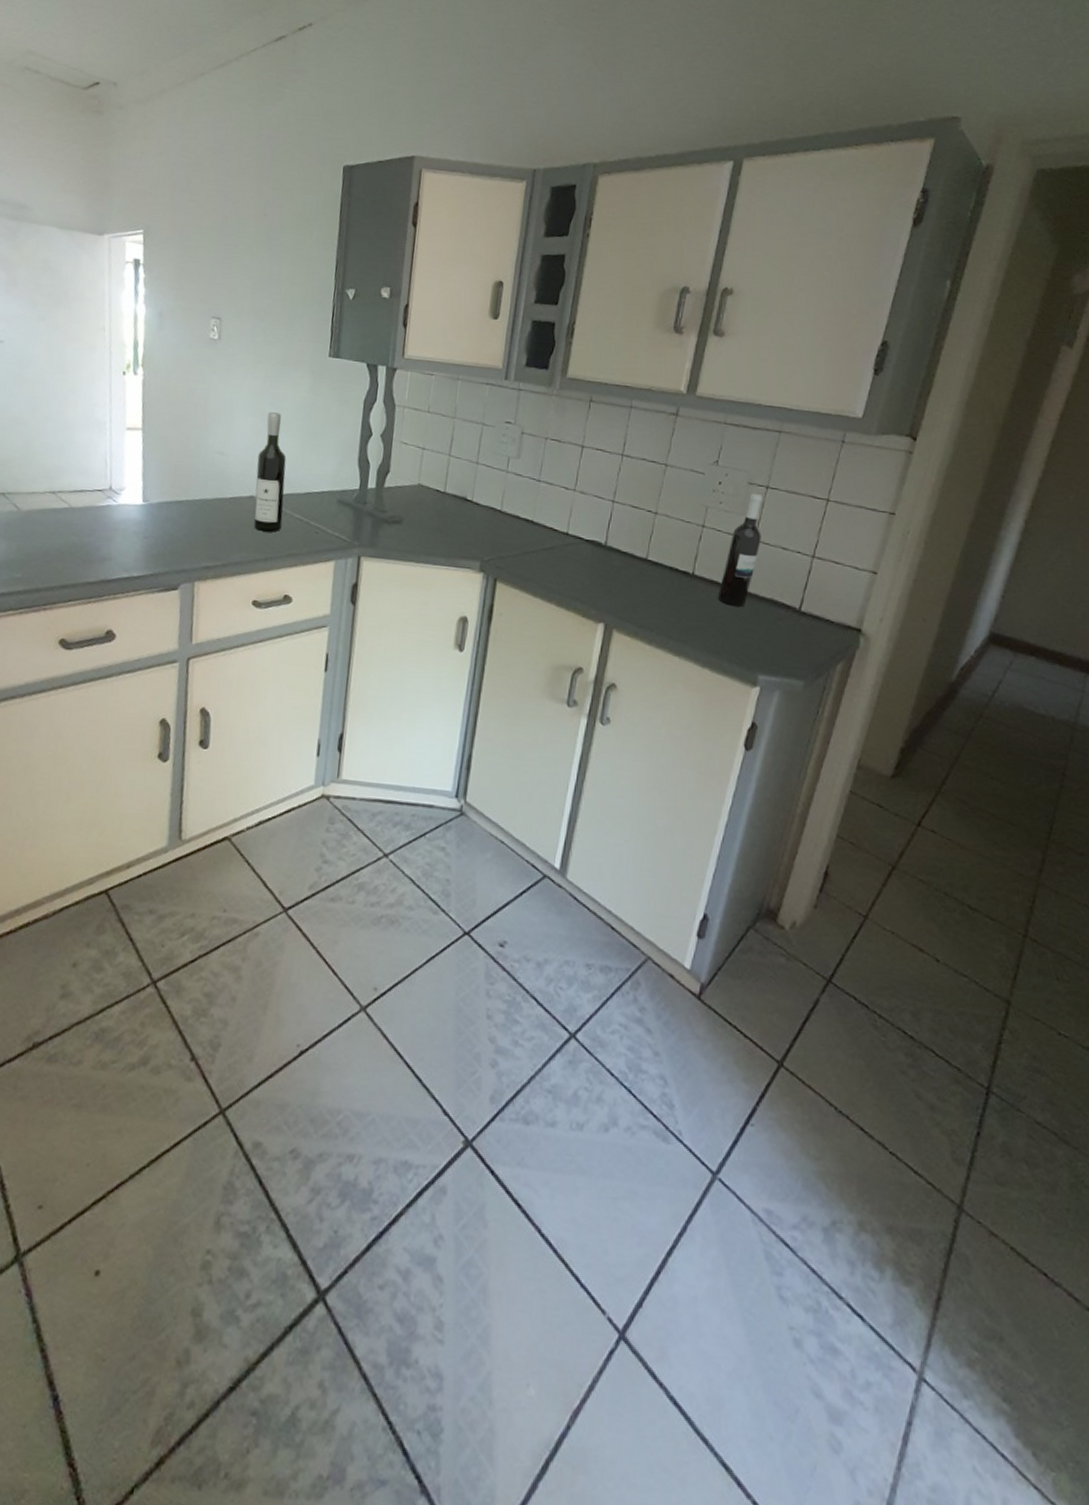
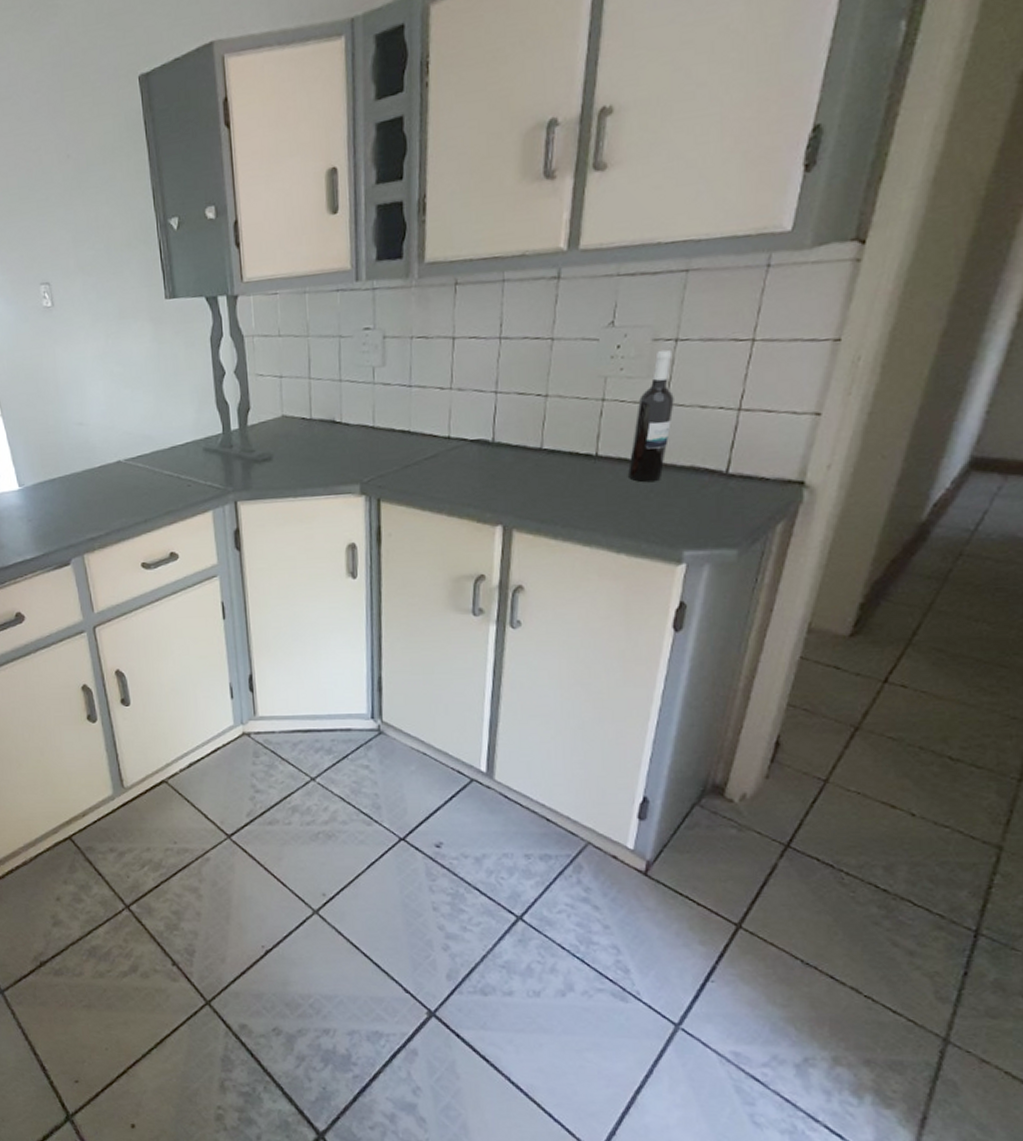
bottle: present [253,412,287,532] -> none [116,370,154,494]

